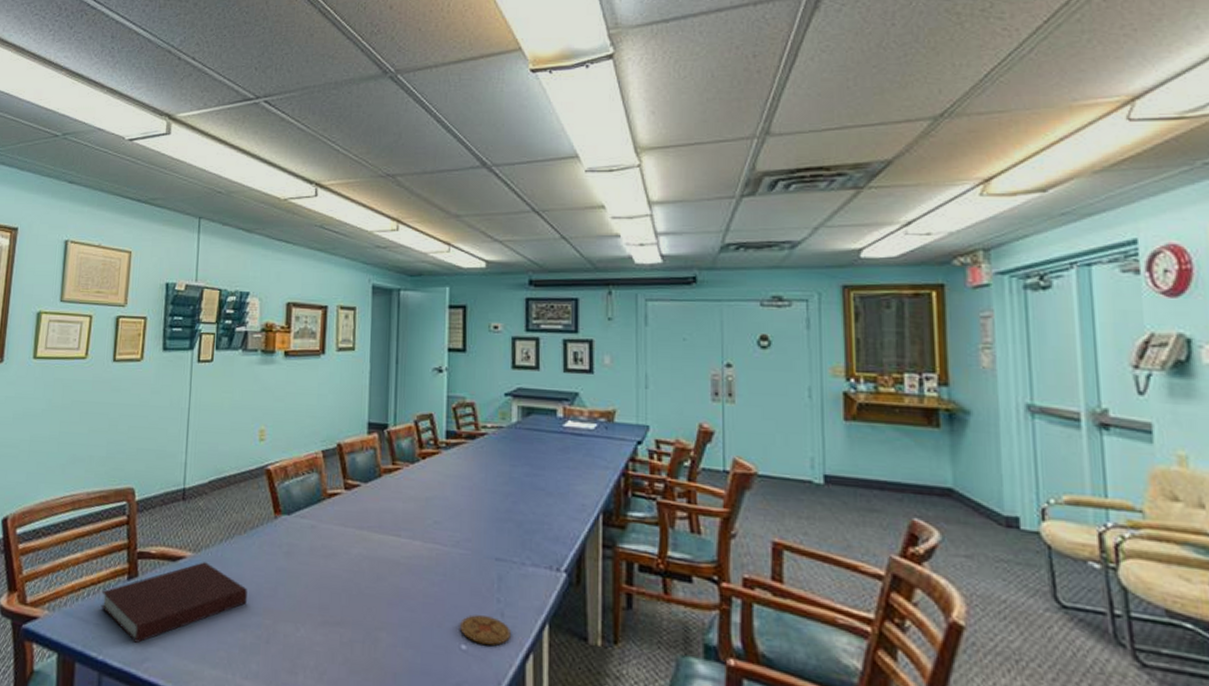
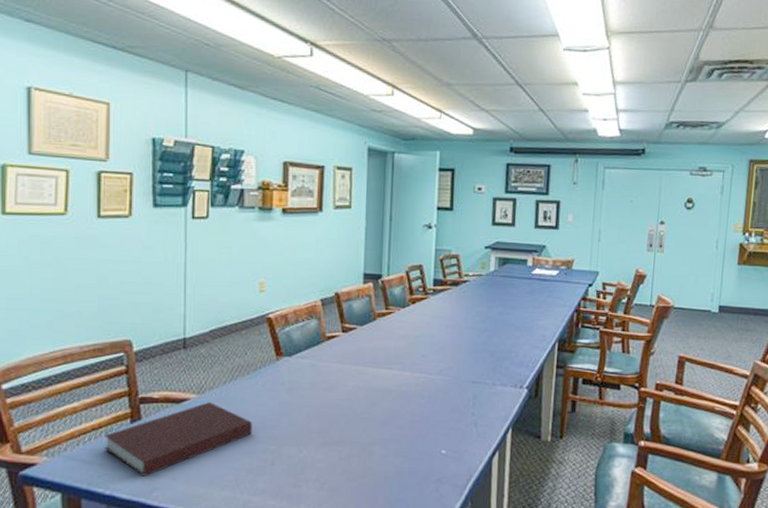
coaster: present [460,615,510,646] -> none [441,426,482,448]

